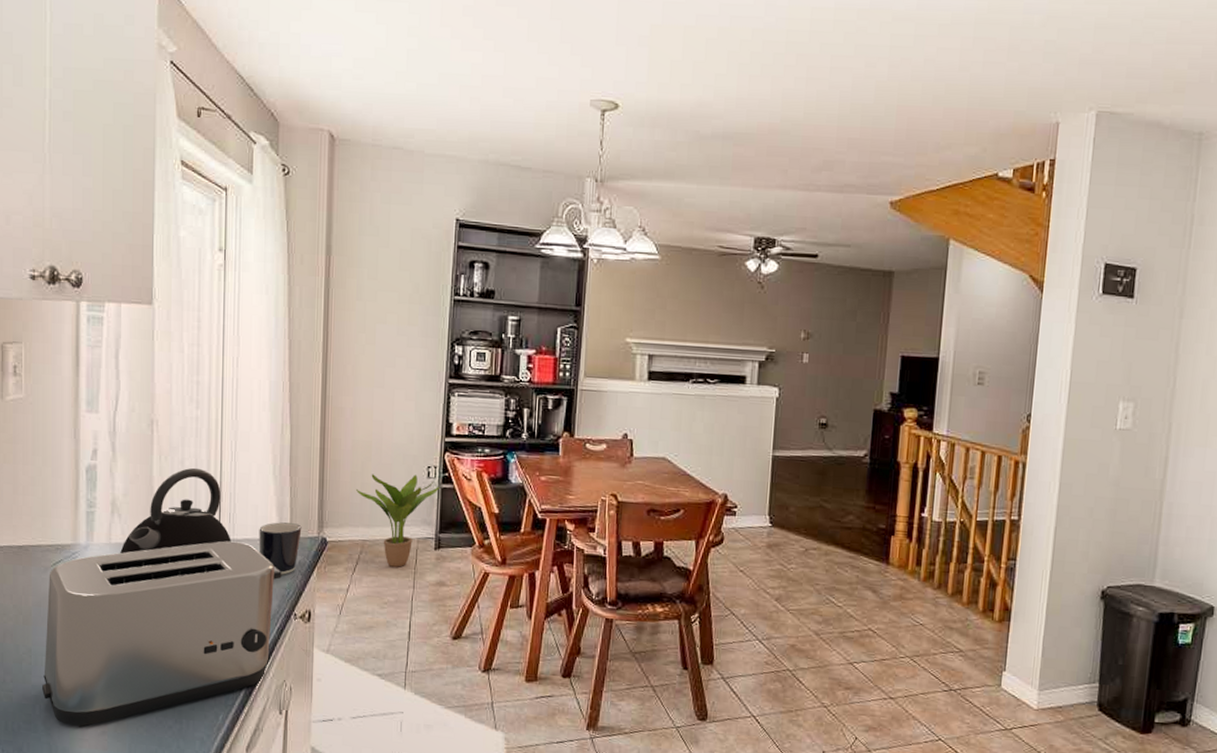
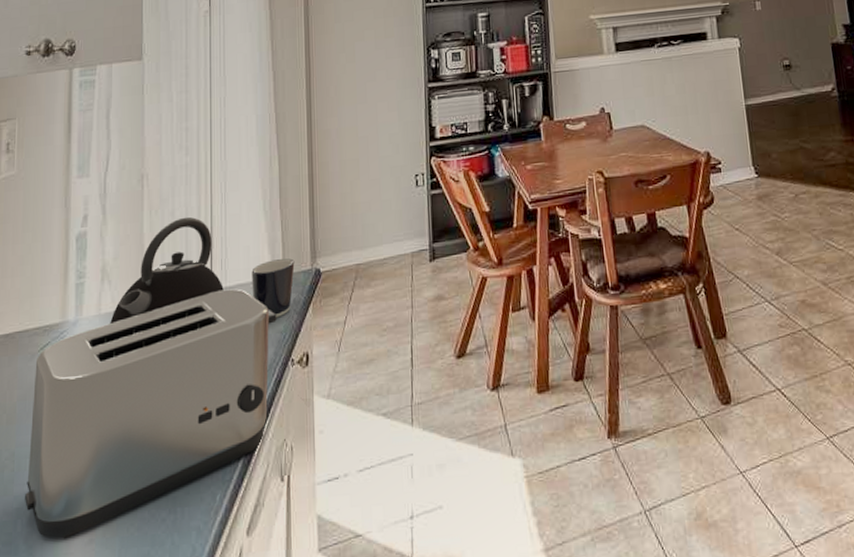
potted plant: present [356,474,439,567] -> none [347,185,429,288]

